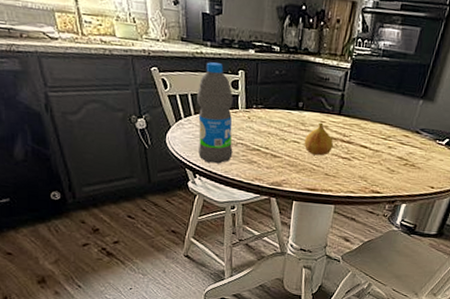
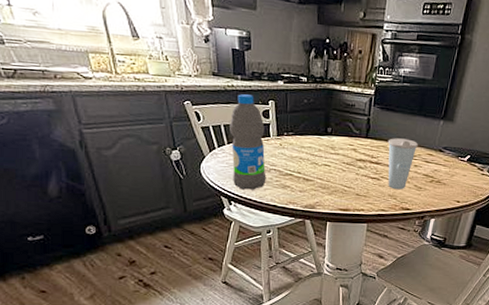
fruit: present [304,122,333,156] -> none [334,146,362,178]
cup: none [359,116,394,172] -> present [387,138,418,190]

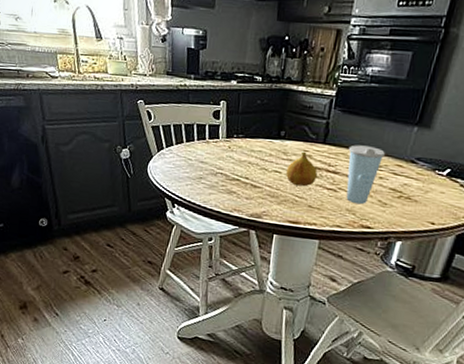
water bottle: present [230,94,267,190] -> none [178,94,214,194]
fruit: none [334,146,362,178] -> present [285,151,318,187]

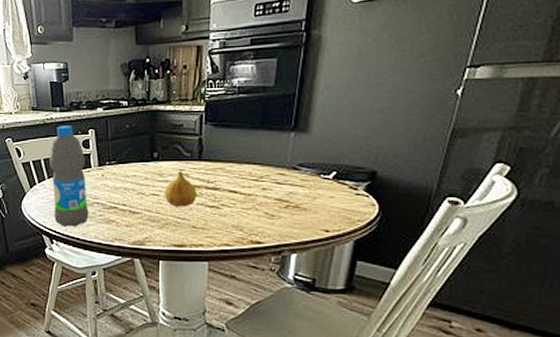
water bottle: none [178,94,214,194] -> present [50,126,89,227]
cup: present [346,145,385,205] -> none [225,158,264,219]

